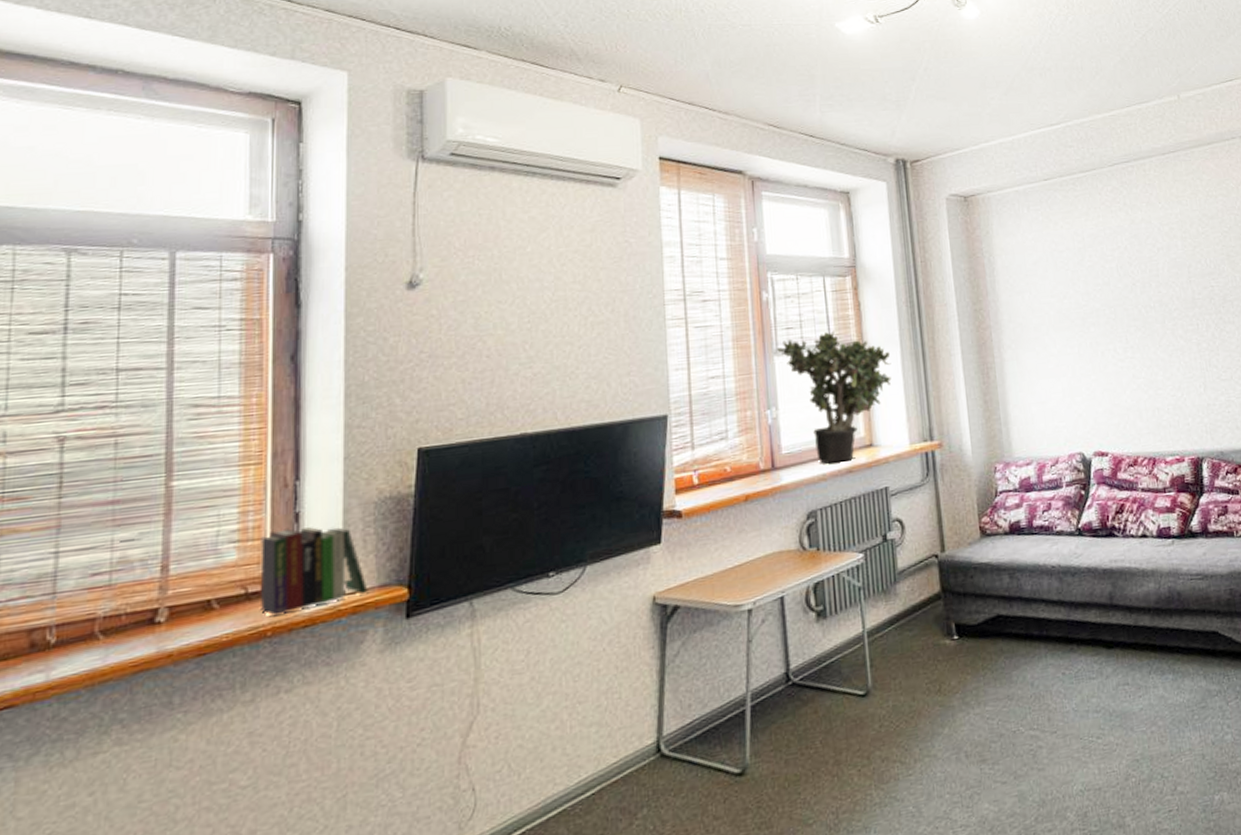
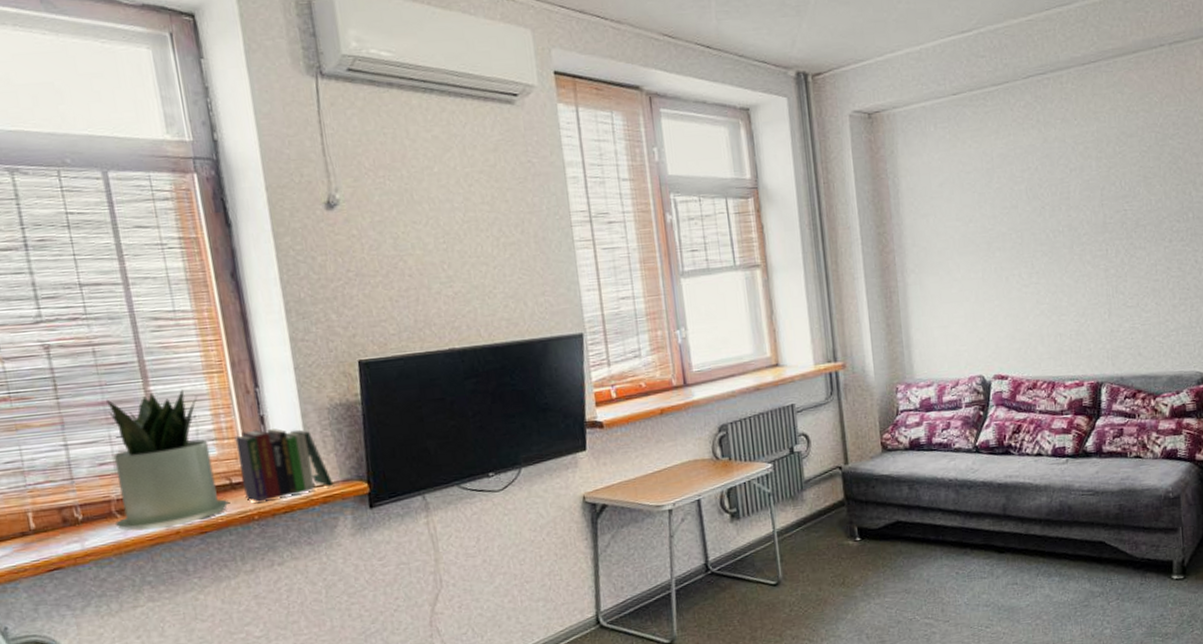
planter: none [96,485,239,656] -> present [106,390,229,532]
potted plant: present [777,330,892,464] -> none [683,253,796,382]

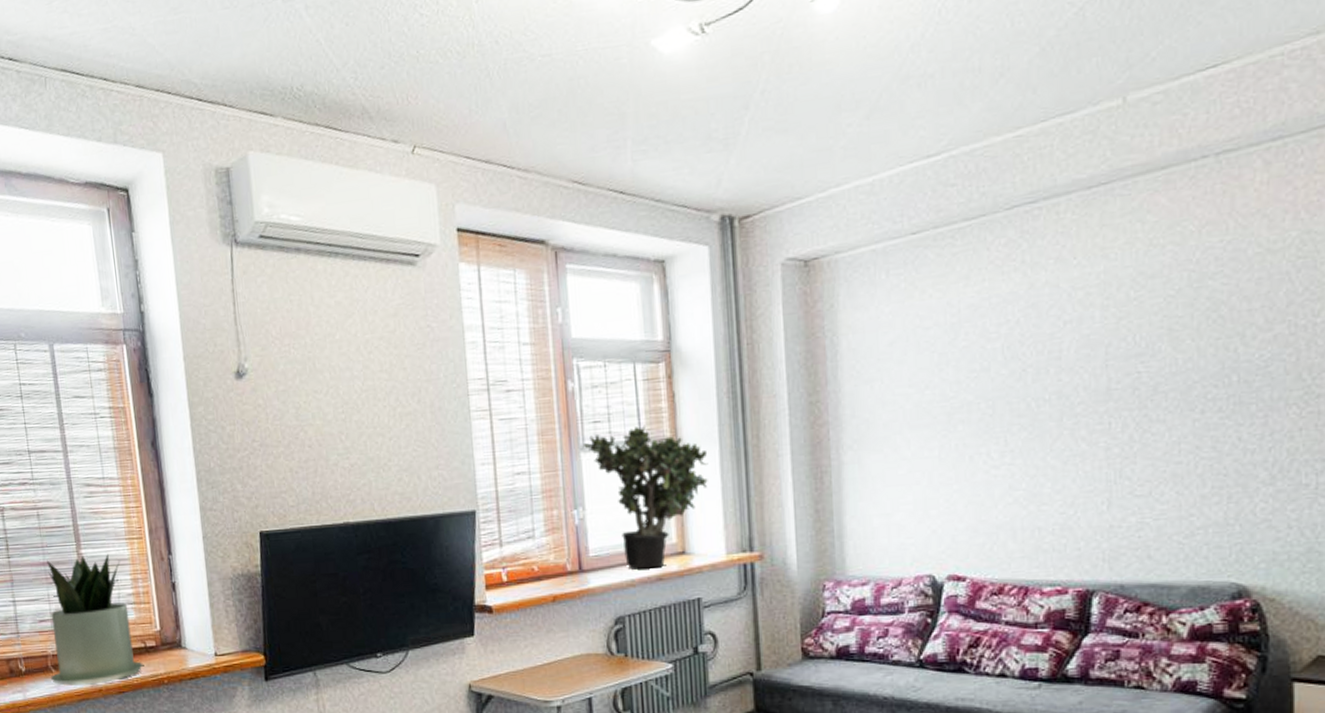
books: present [234,428,334,504] -> none [150,596,234,668]
potted plant: none [683,253,796,382] -> present [584,424,709,570]

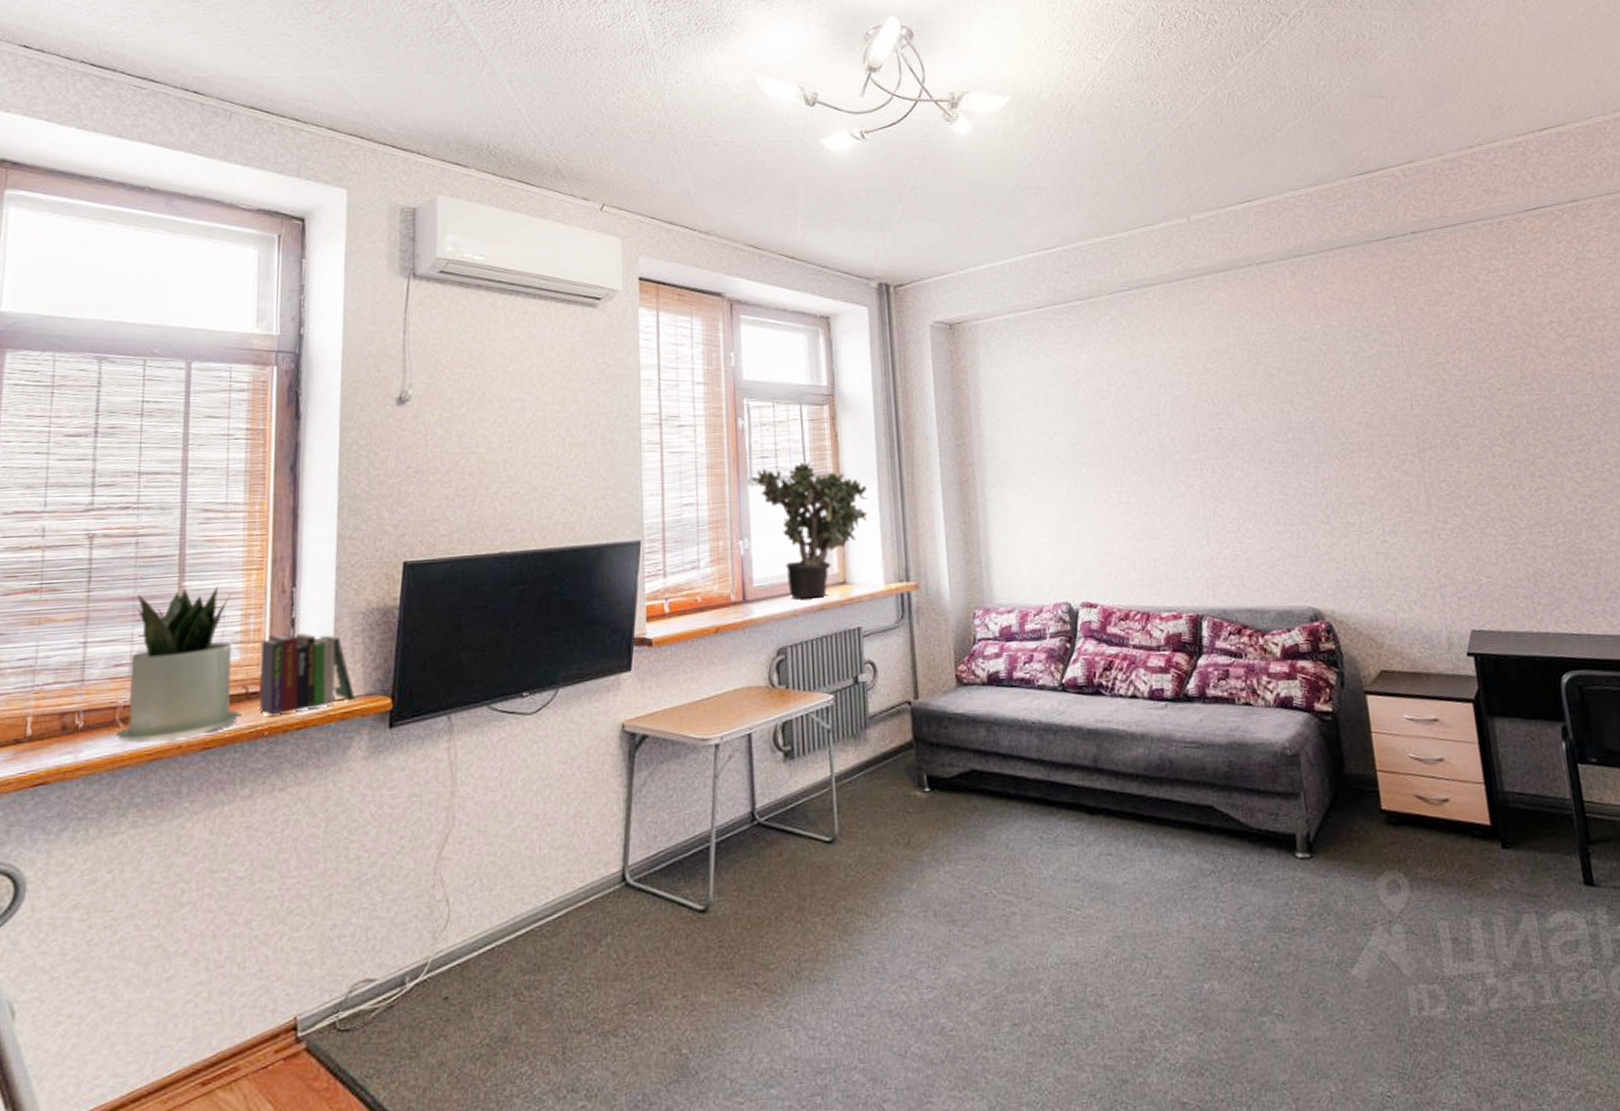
books: none [150,596,234,668] -> present [258,633,355,717]

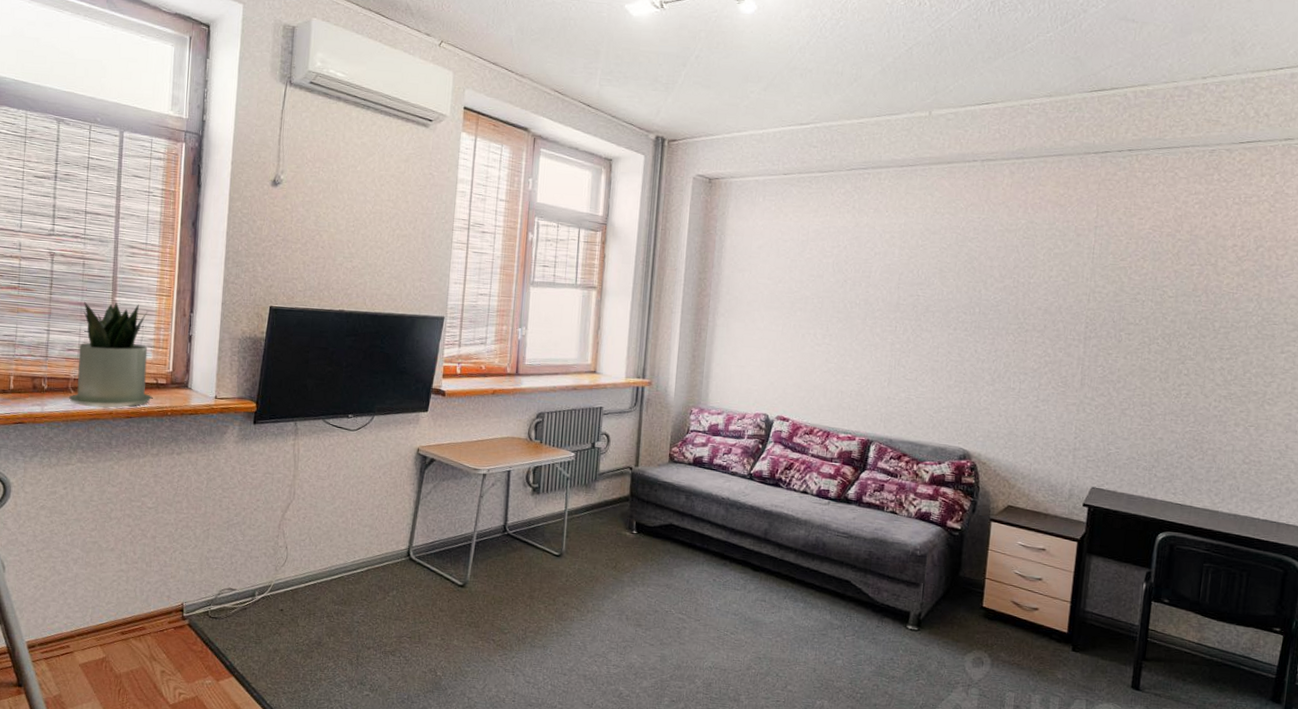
books: present [258,633,355,717] -> none [164,345,231,403]
potted plant: present [751,461,868,600] -> none [534,274,623,381]

